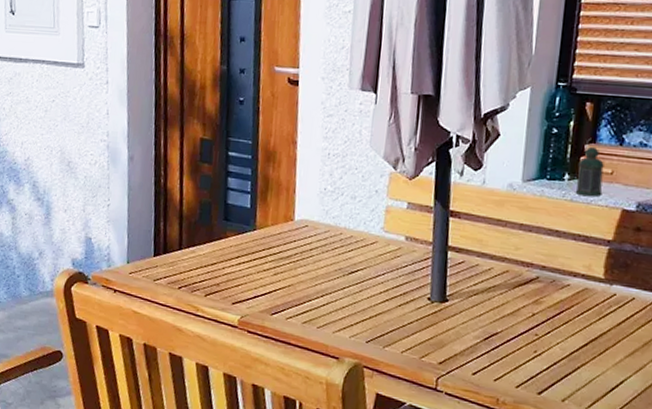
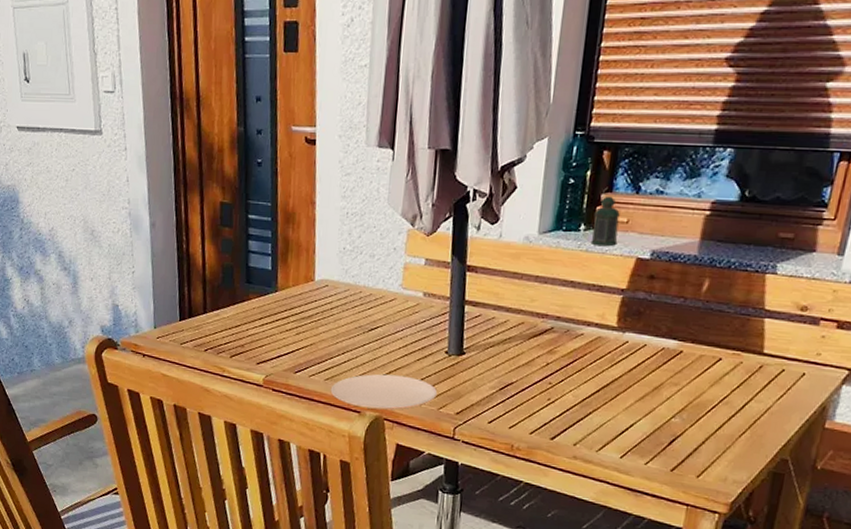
plate: none [308,318,420,357] -> present [330,374,438,410]

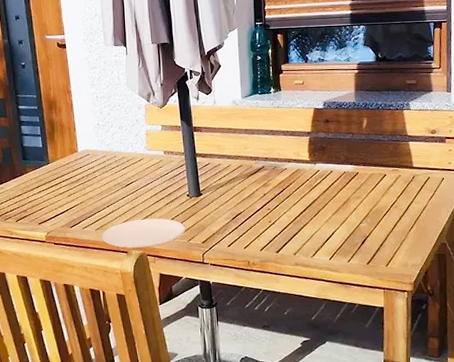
lantern: present [590,187,620,247] -> none [279,60,299,103]

